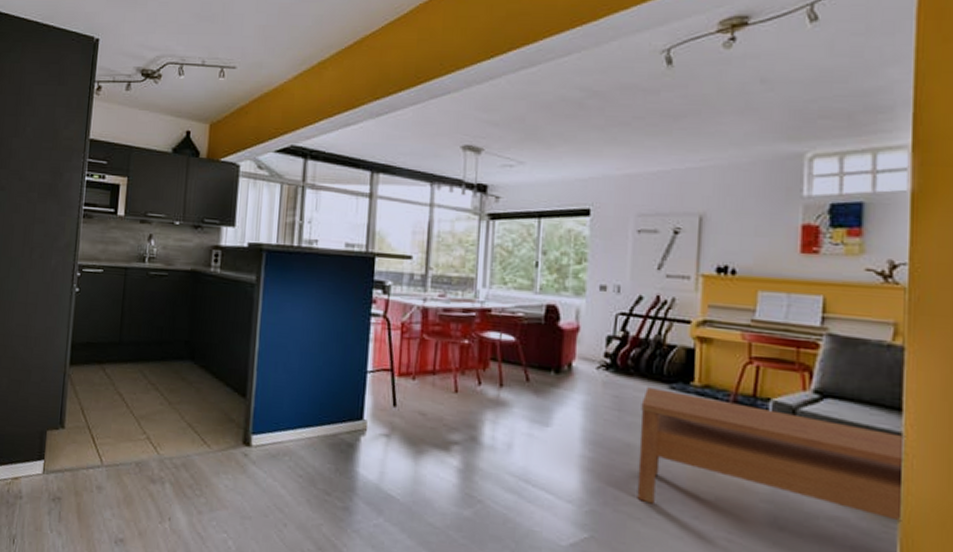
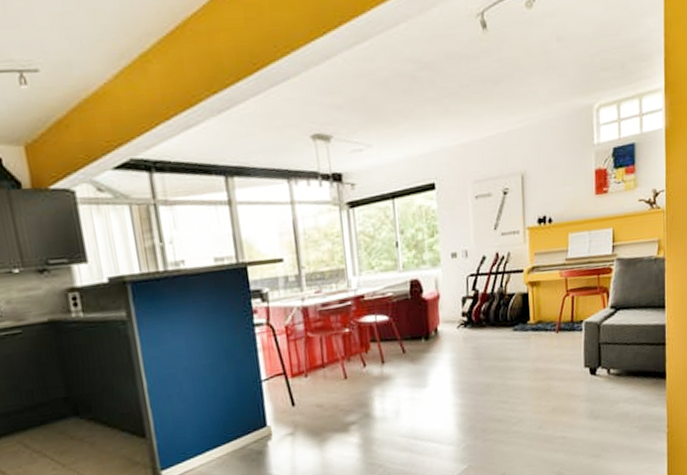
coffee table: present [637,388,906,522] -> none [494,326,668,428]

